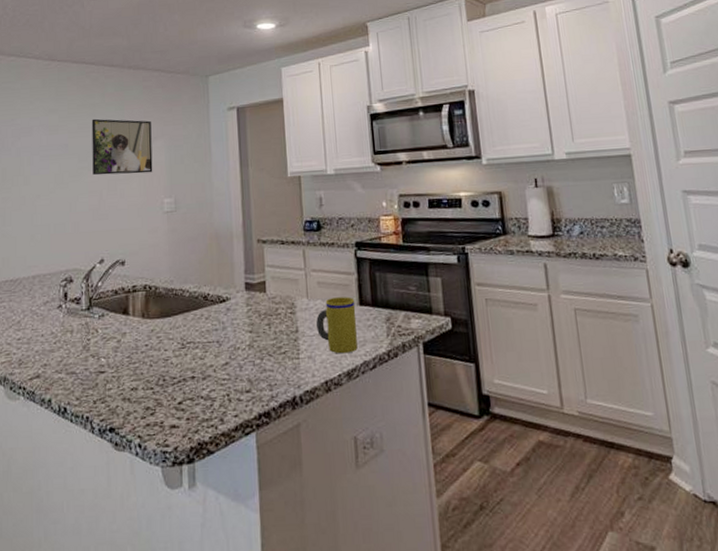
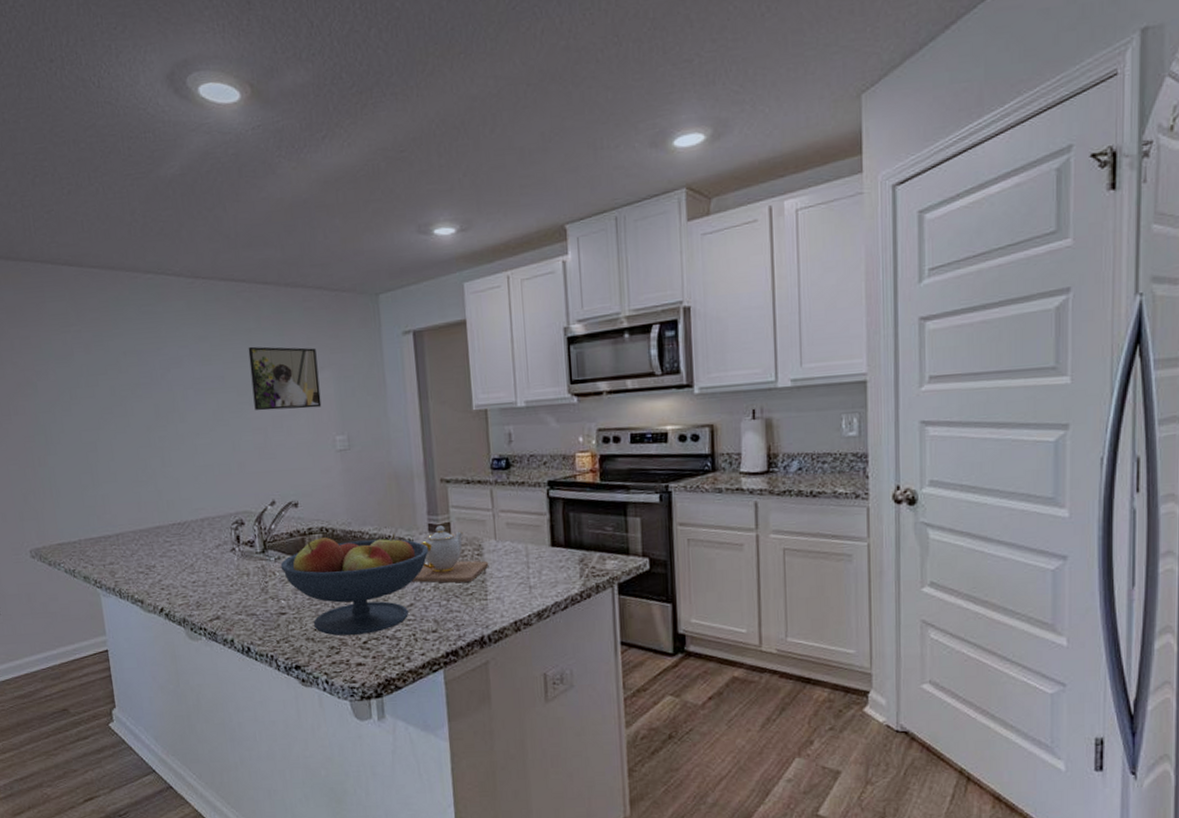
fruit bowl: none [103,291,245,396] -> present [280,533,429,636]
teapot: none [228,284,301,342] -> present [412,525,489,583]
mug: present [316,297,358,354] -> none [505,538,549,595]

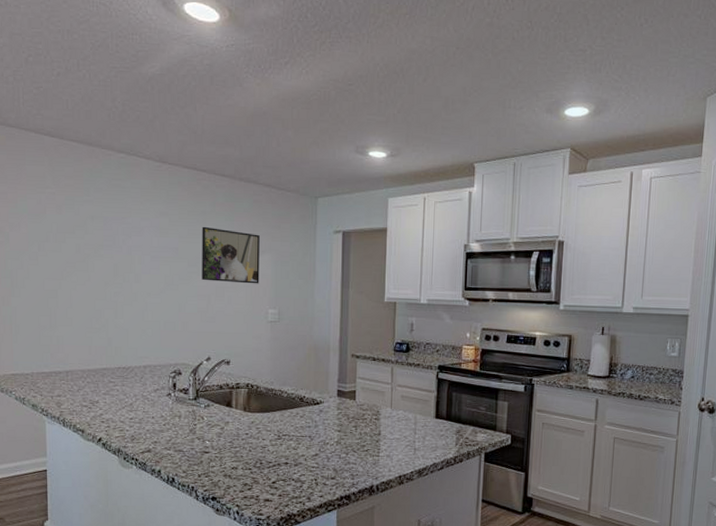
fruit bowl: present [280,533,429,636] -> none [209,392,336,476]
teapot: present [412,525,489,583] -> none [319,392,384,441]

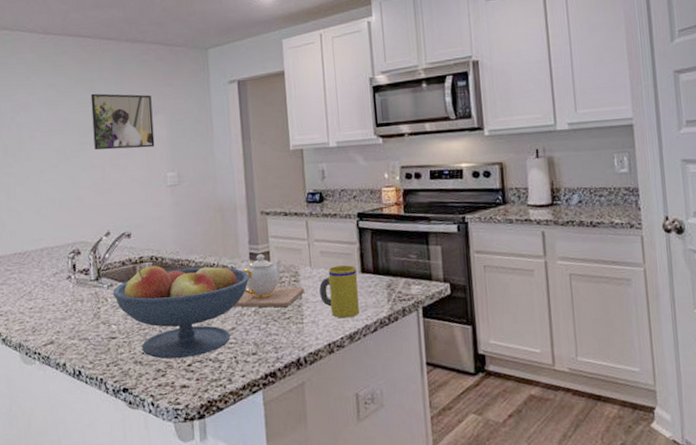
fruit bowl: none [209,392,336,476] -> present [112,261,250,359]
teapot: none [319,392,384,441] -> present [234,254,305,308]
mug: none [397,410,432,456] -> present [319,265,359,319]

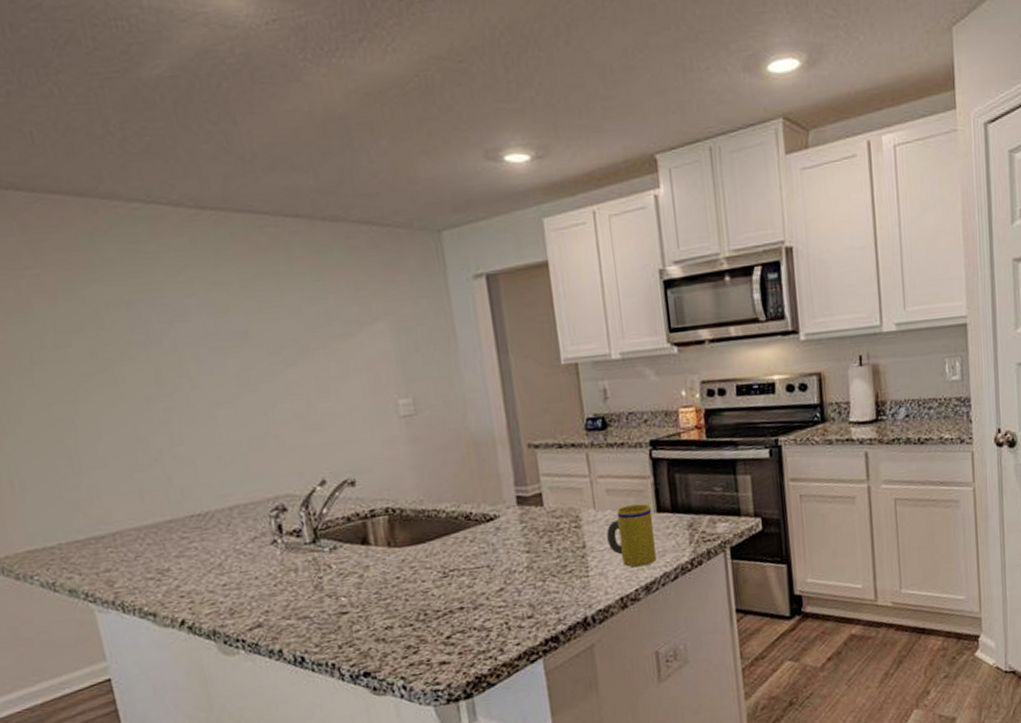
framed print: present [90,93,155,150] -> none [277,293,378,373]
fruit bowl: present [112,261,250,359] -> none [337,509,519,633]
teapot: present [234,254,305,308] -> none [500,497,589,564]

